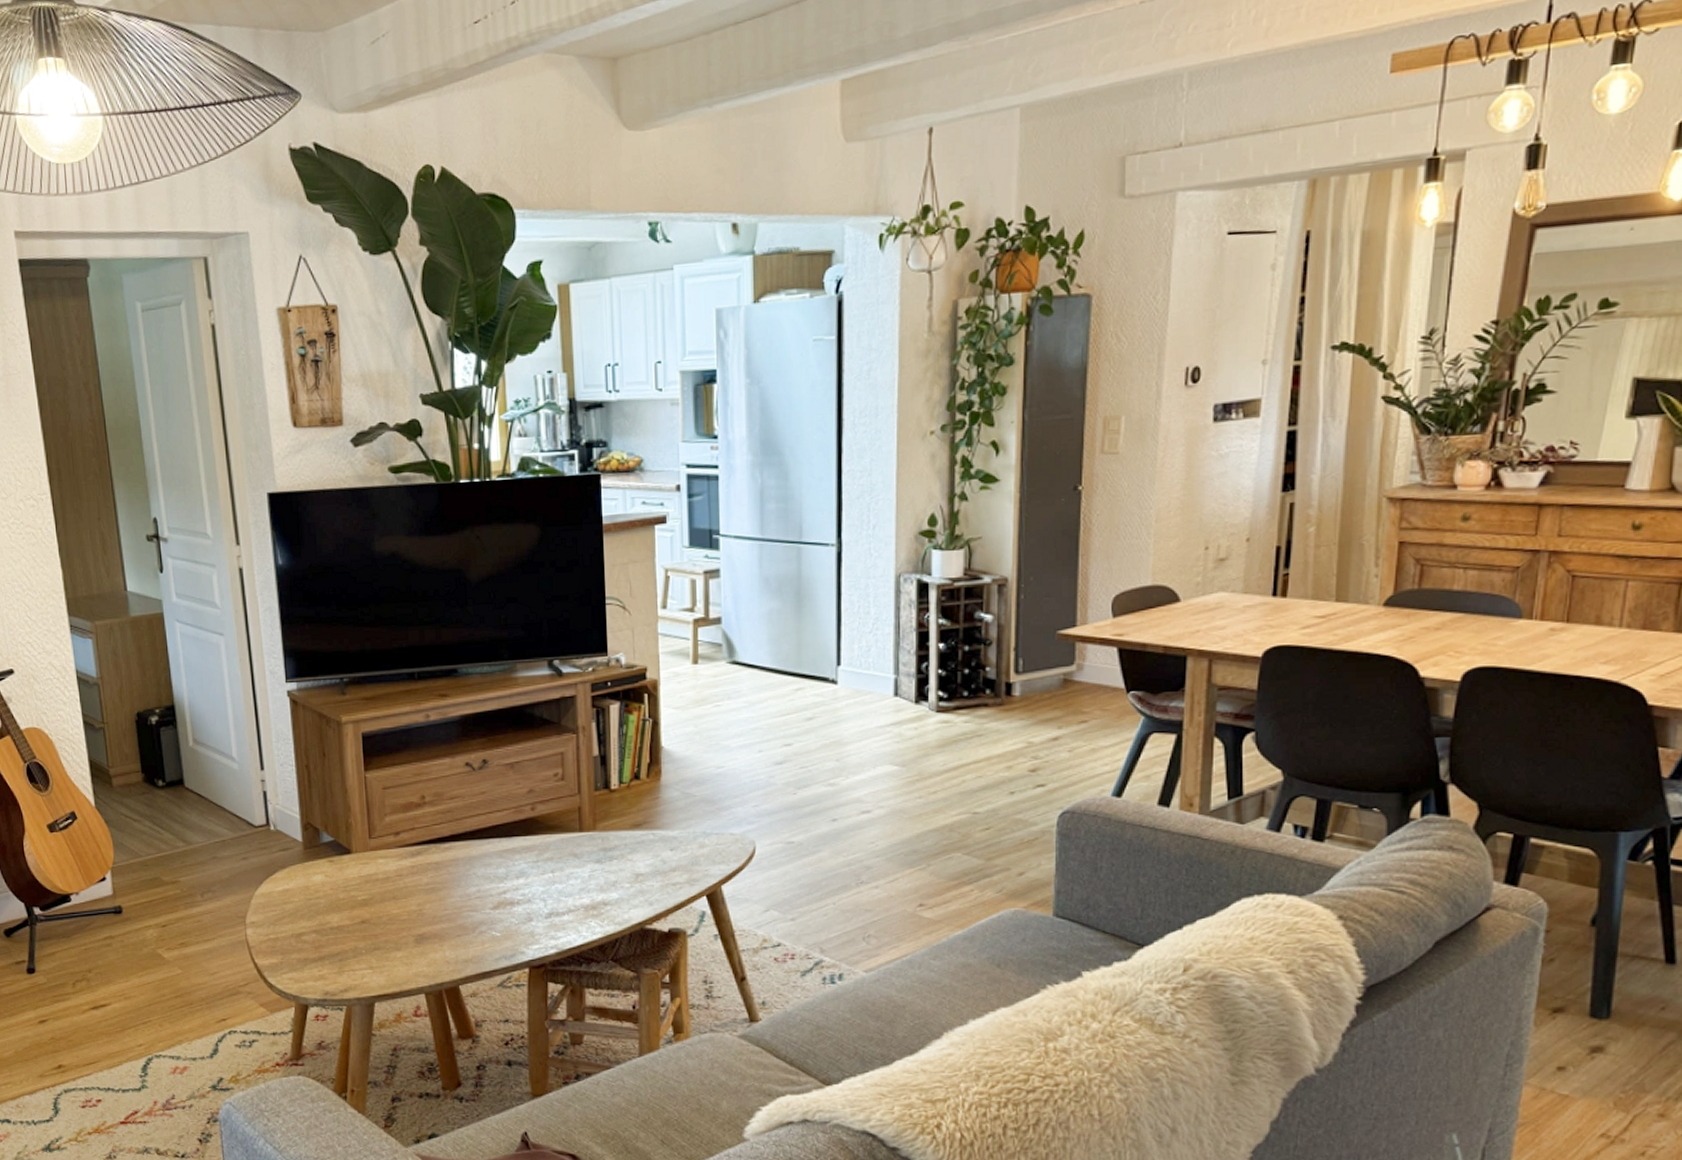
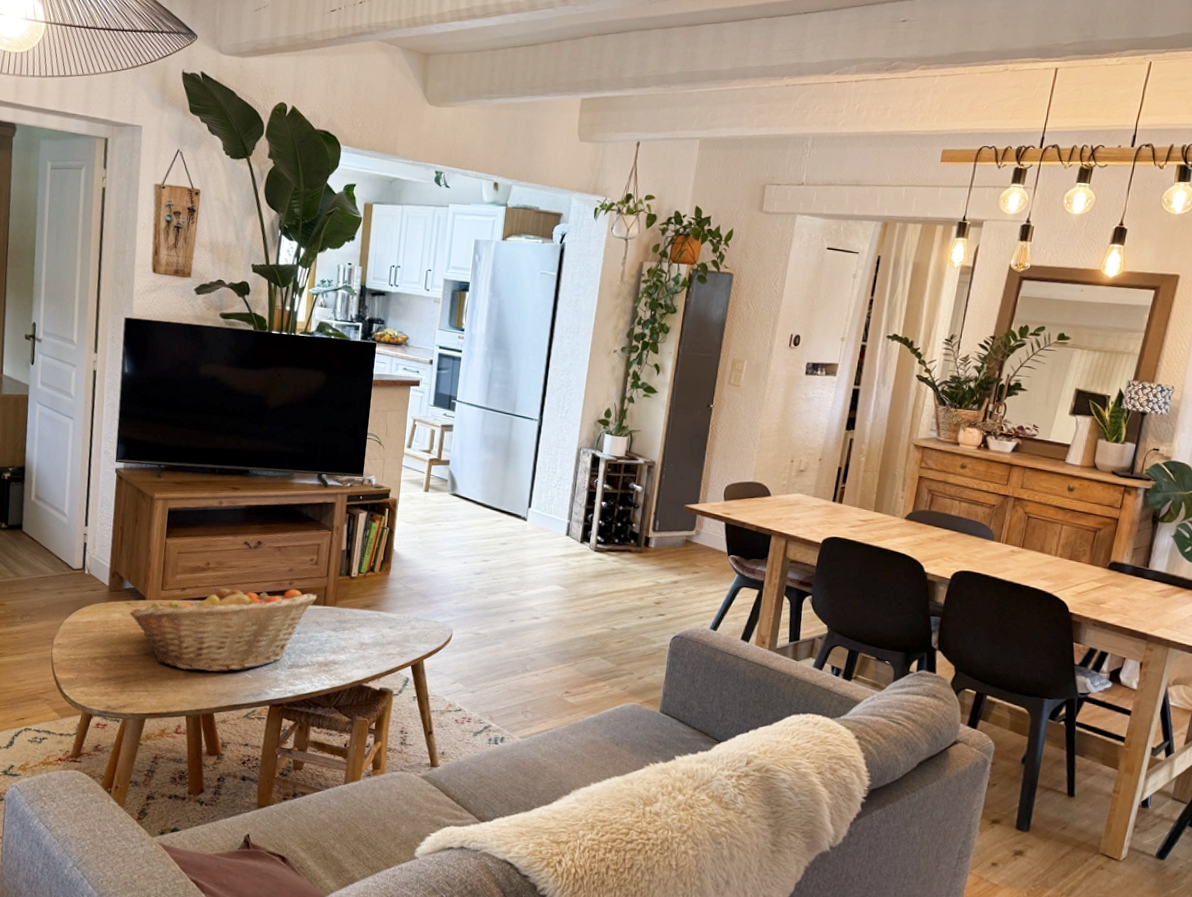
fruit basket: none [334,815,570,936] -> present [129,584,317,673]

